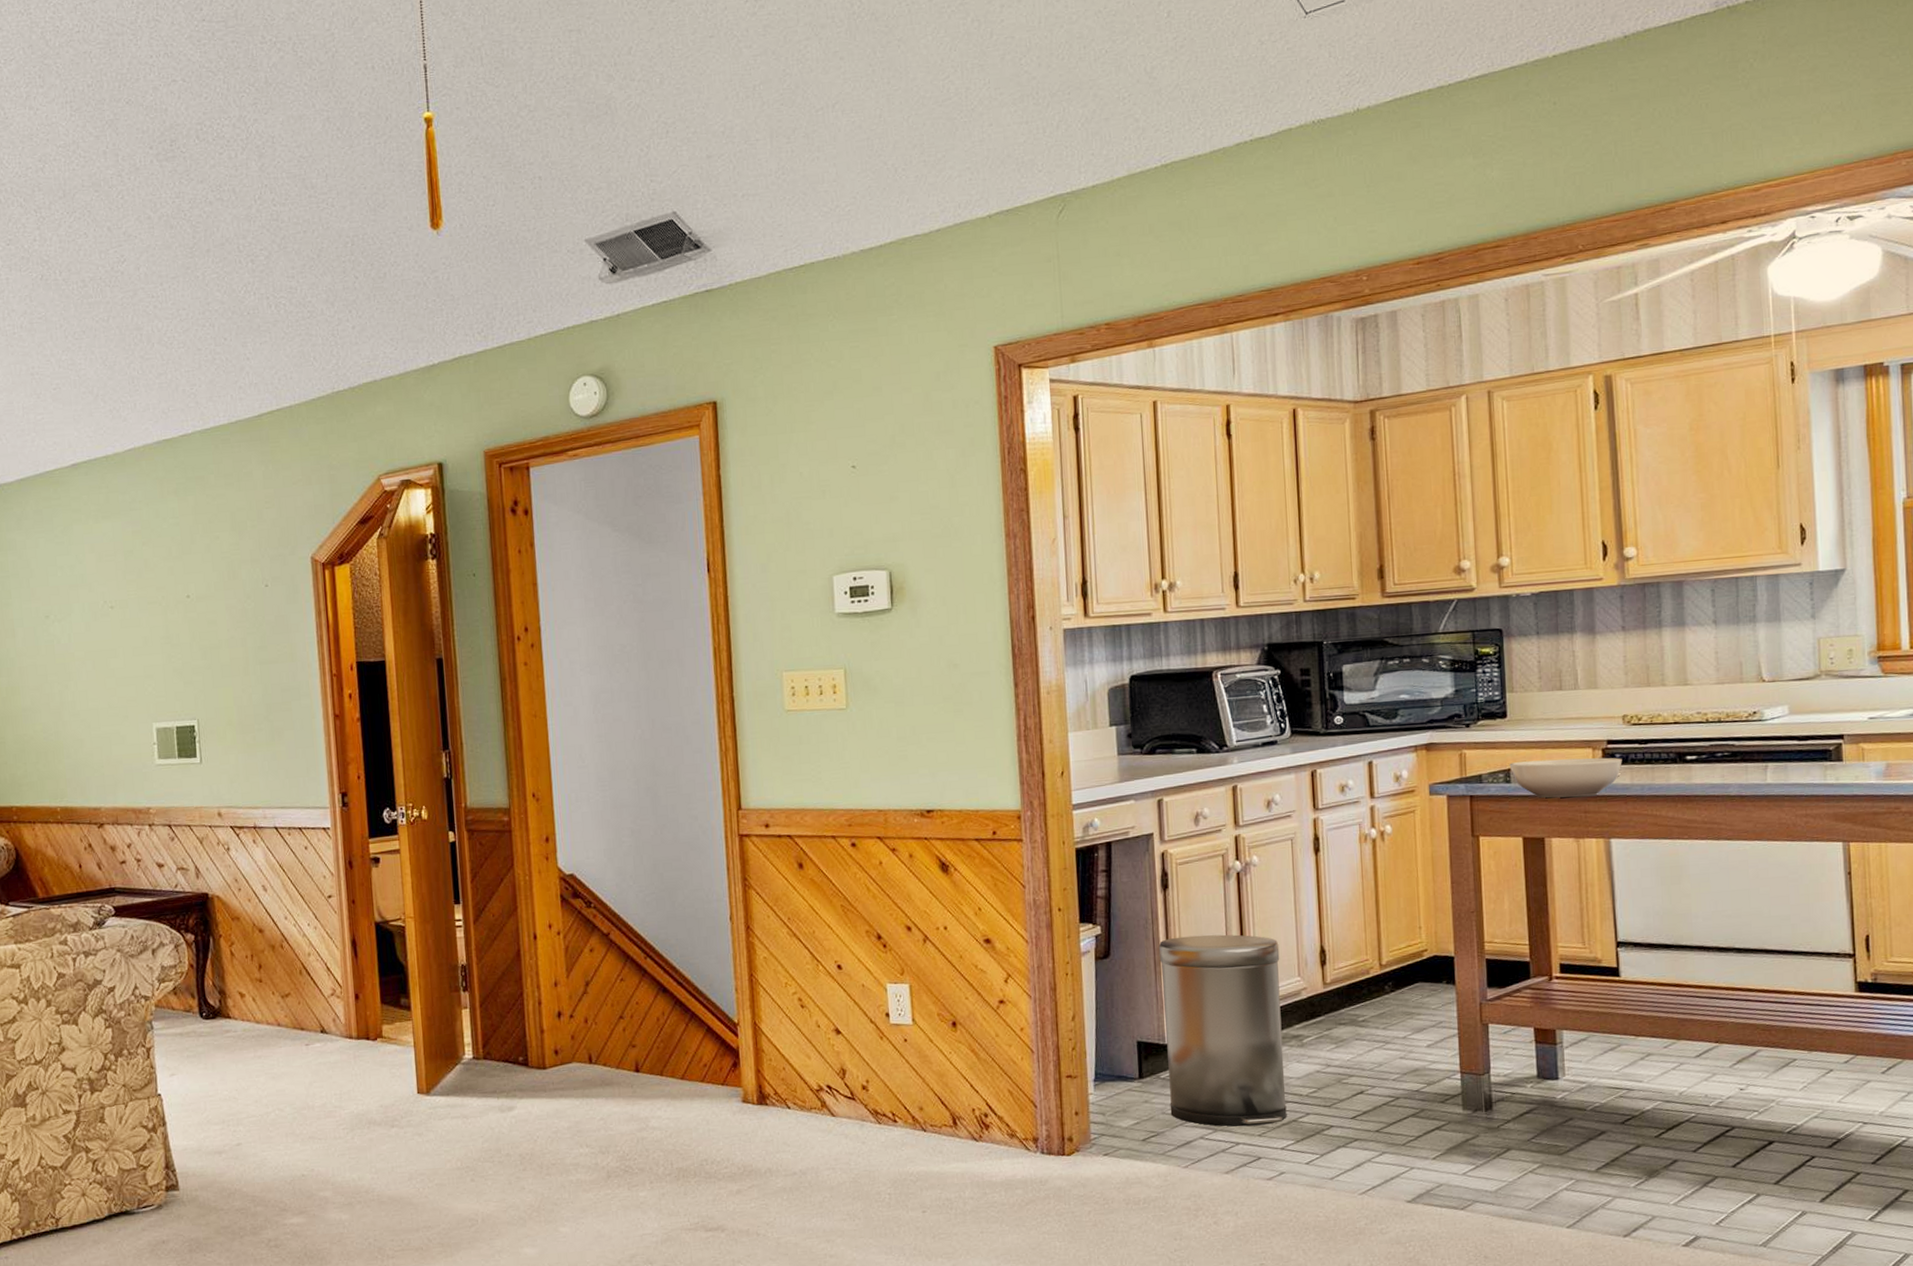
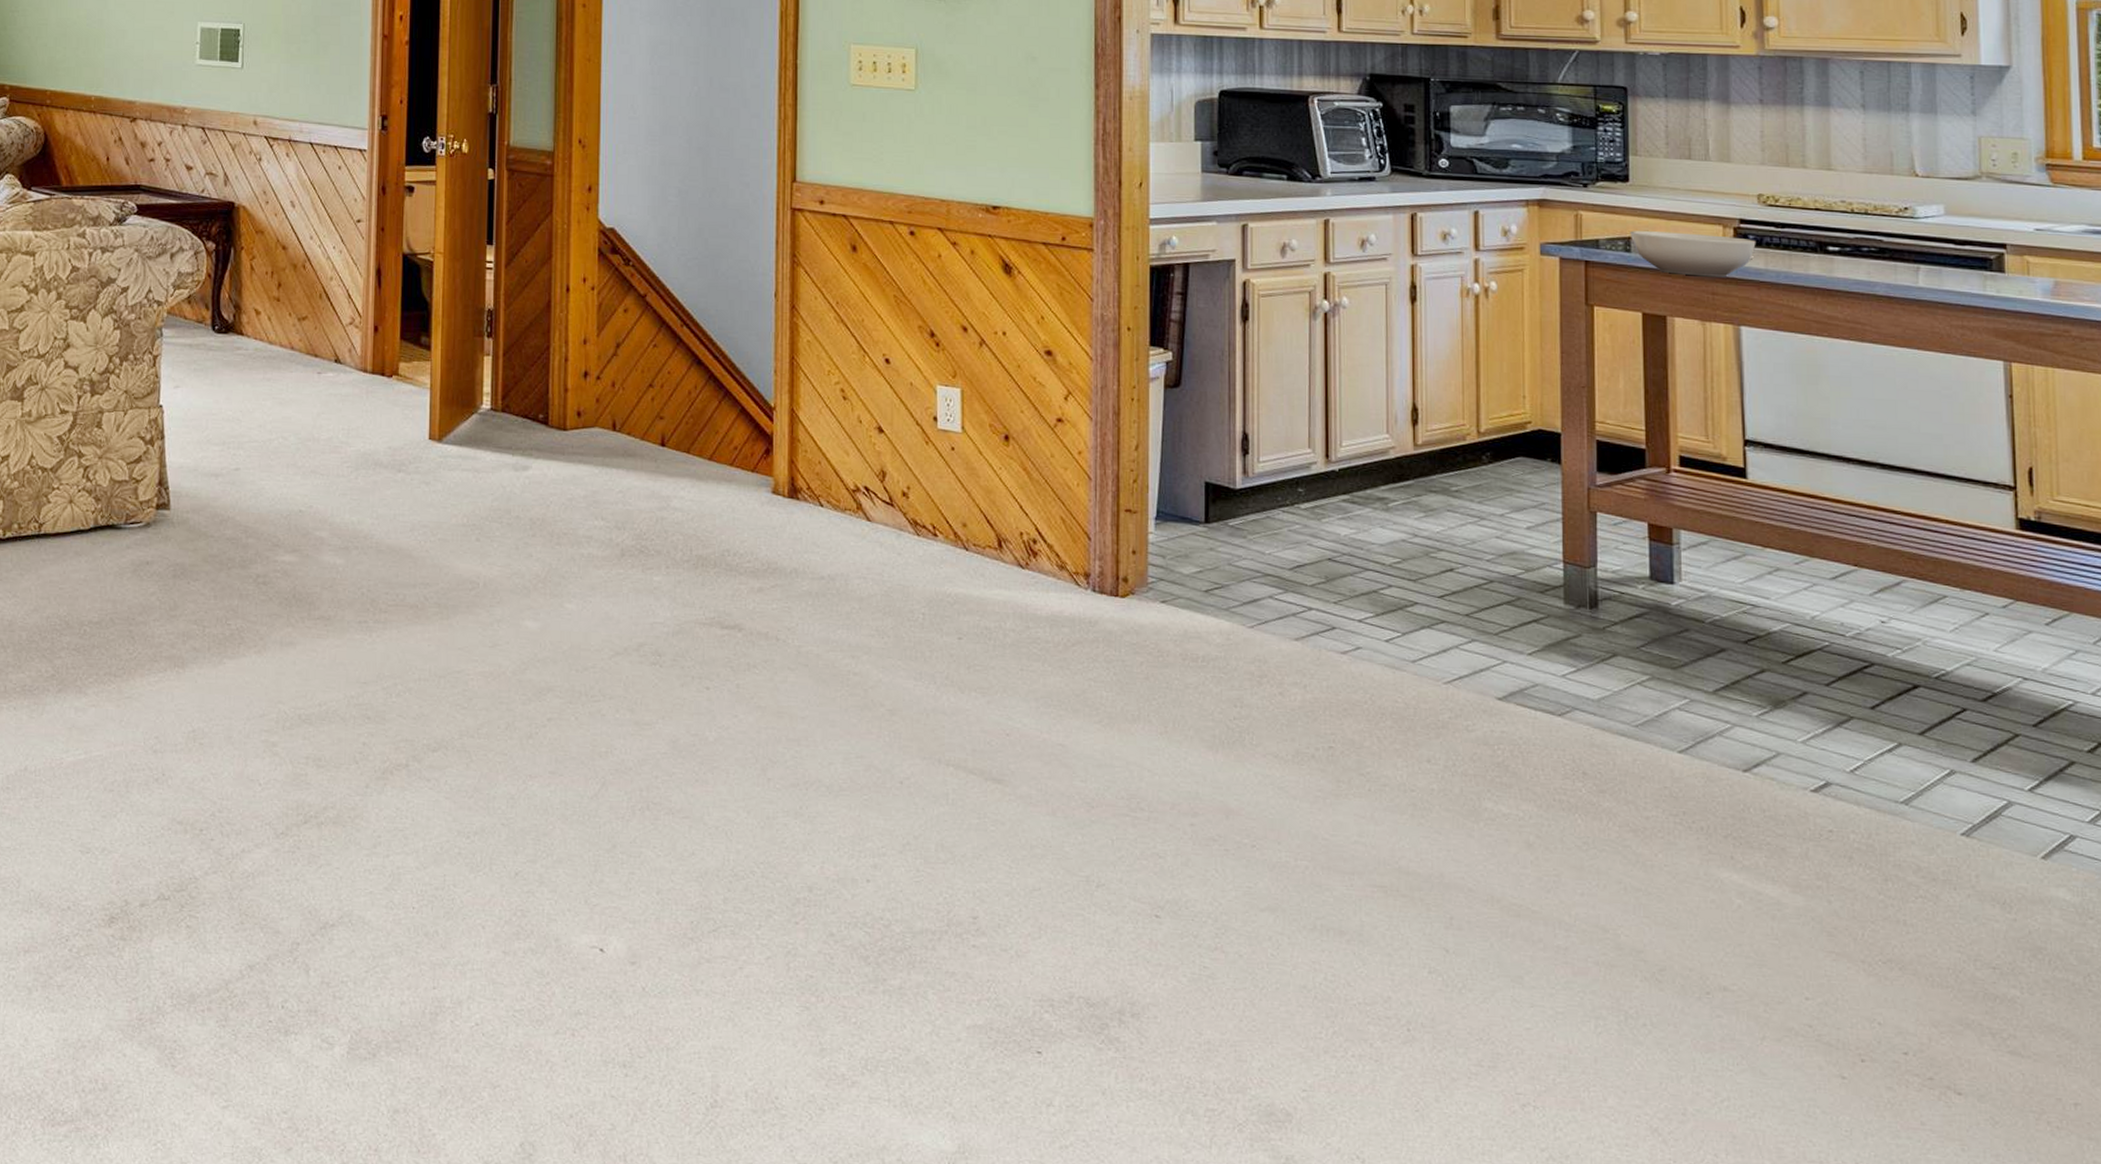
pedal bin: present [1158,934,1287,1127] -> none [1234,374,1367,592]

